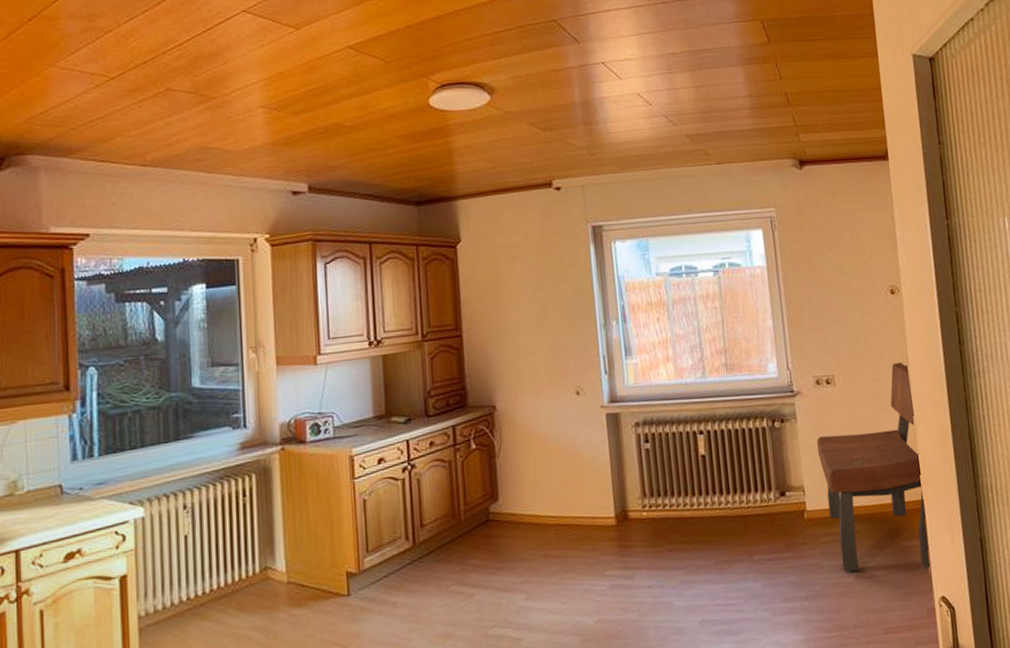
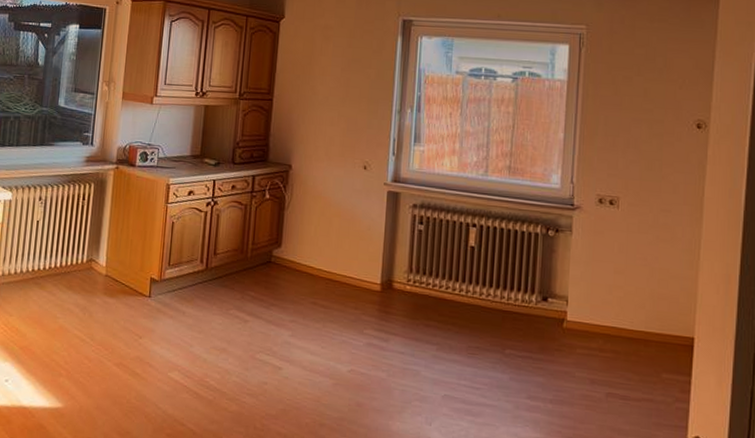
bench: present [817,362,930,572] -> none [588,197,702,405]

